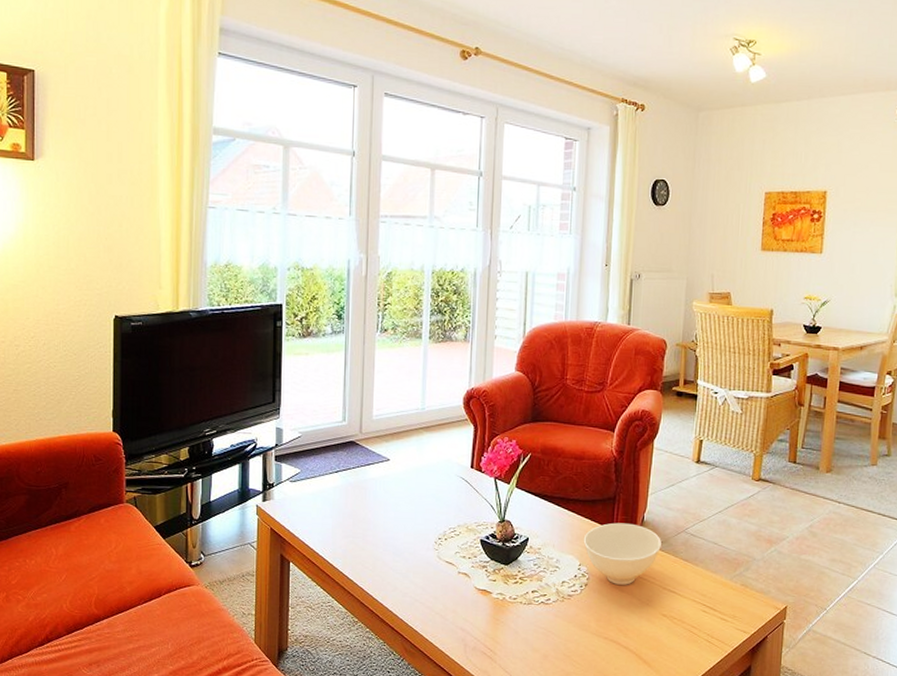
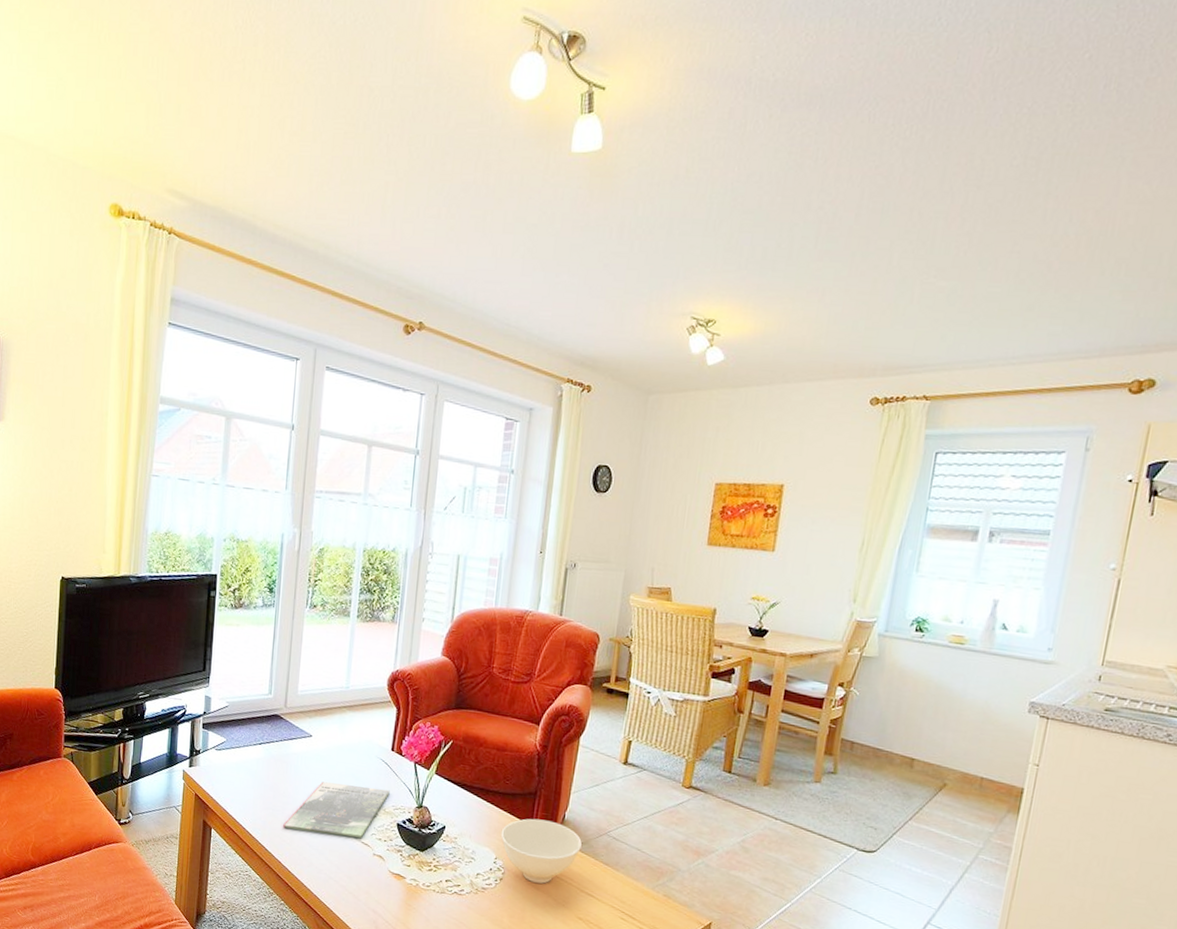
magazine: none [364,504,472,559] -> present [283,781,390,839]

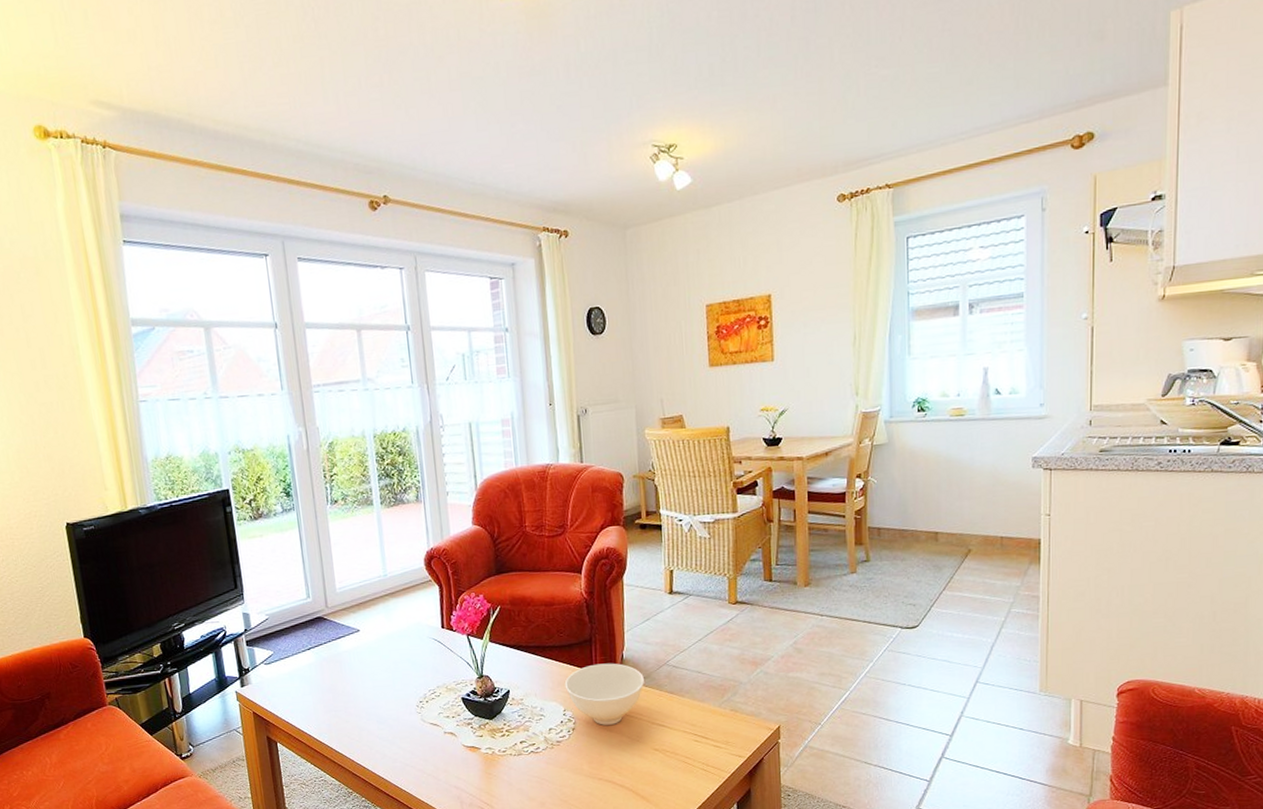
magazine: present [283,781,390,839] -> none [348,667,449,726]

